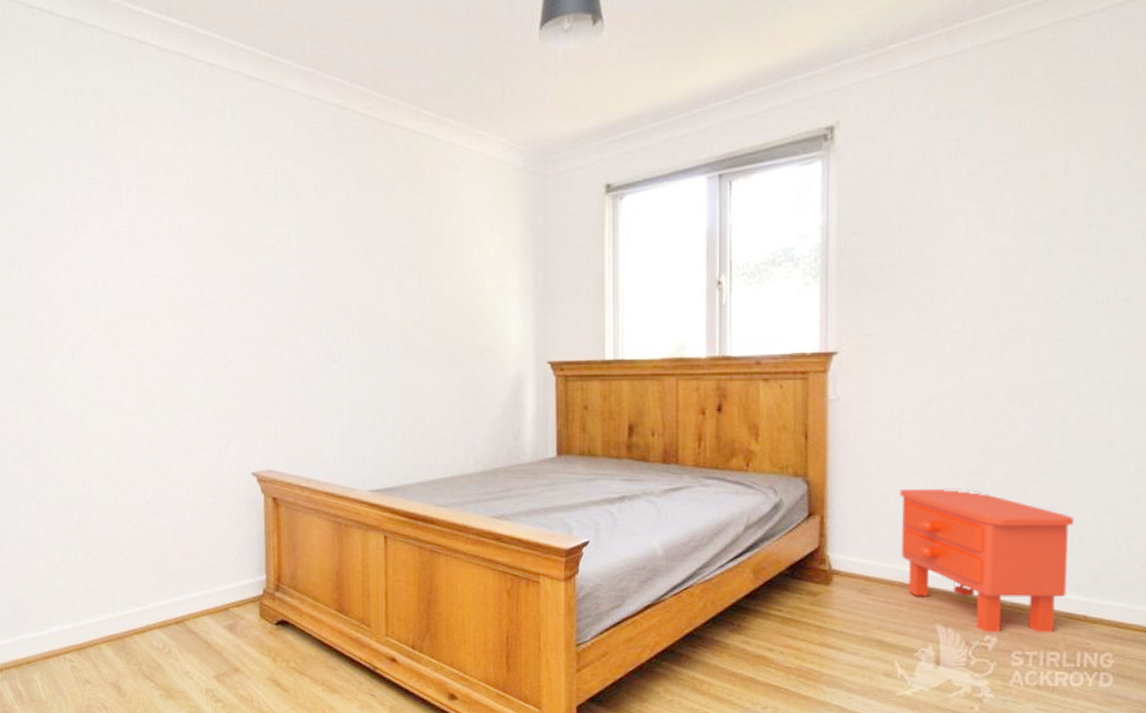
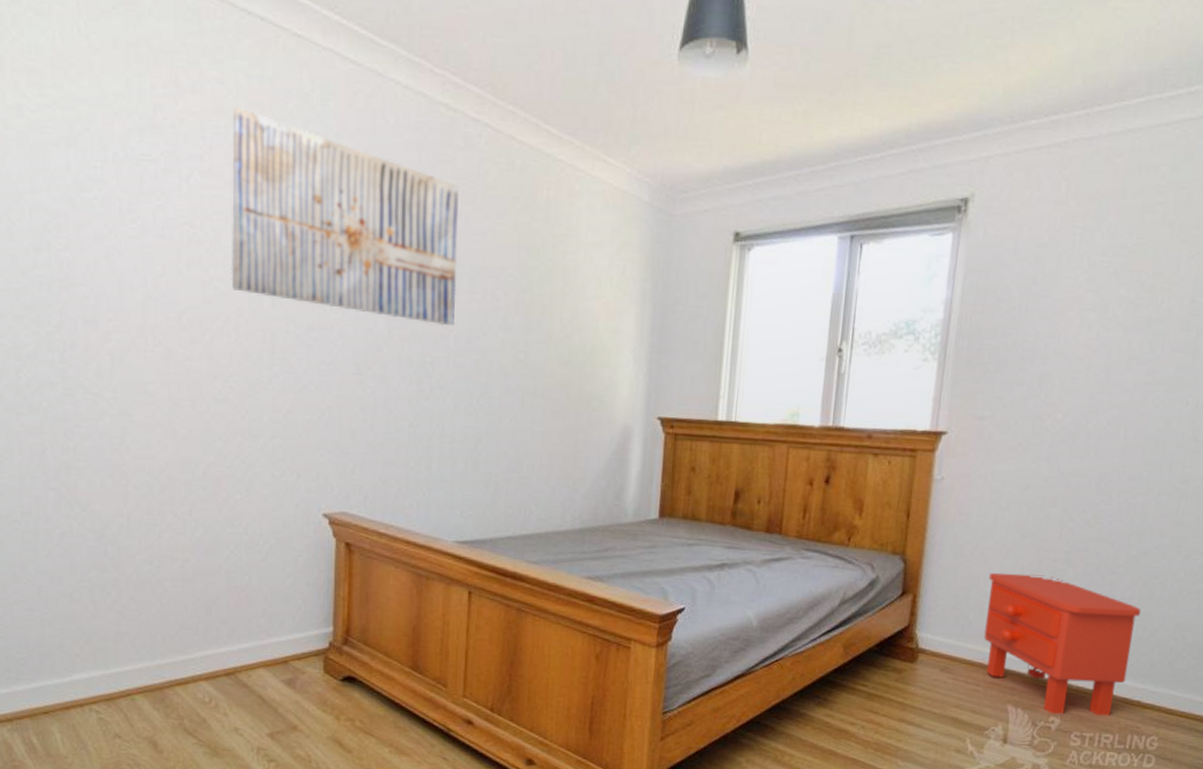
wall art: none [161,129,356,297] -> present [231,106,461,326]

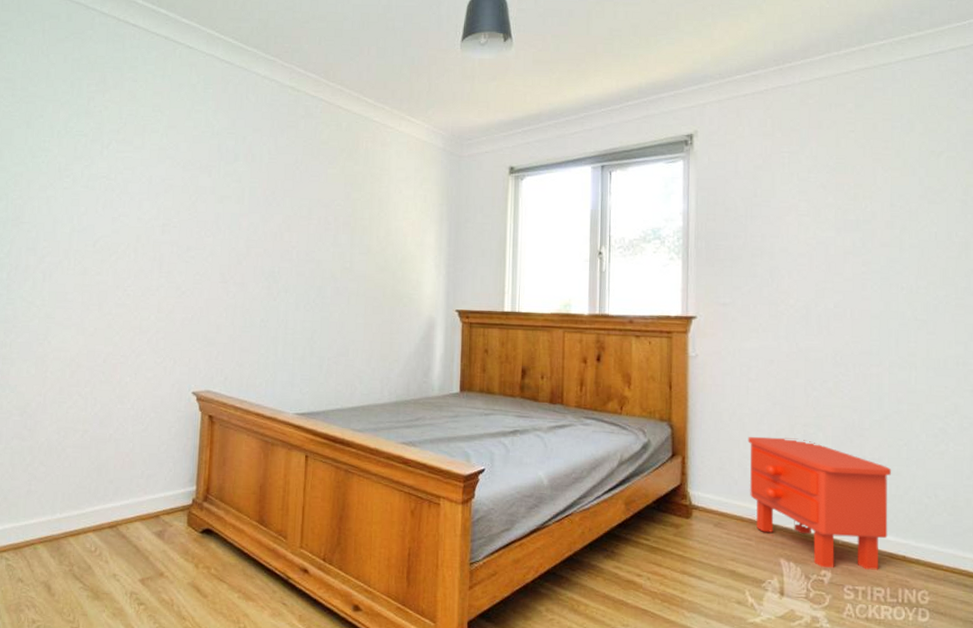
wall art: present [231,106,461,326] -> none [133,96,302,244]

